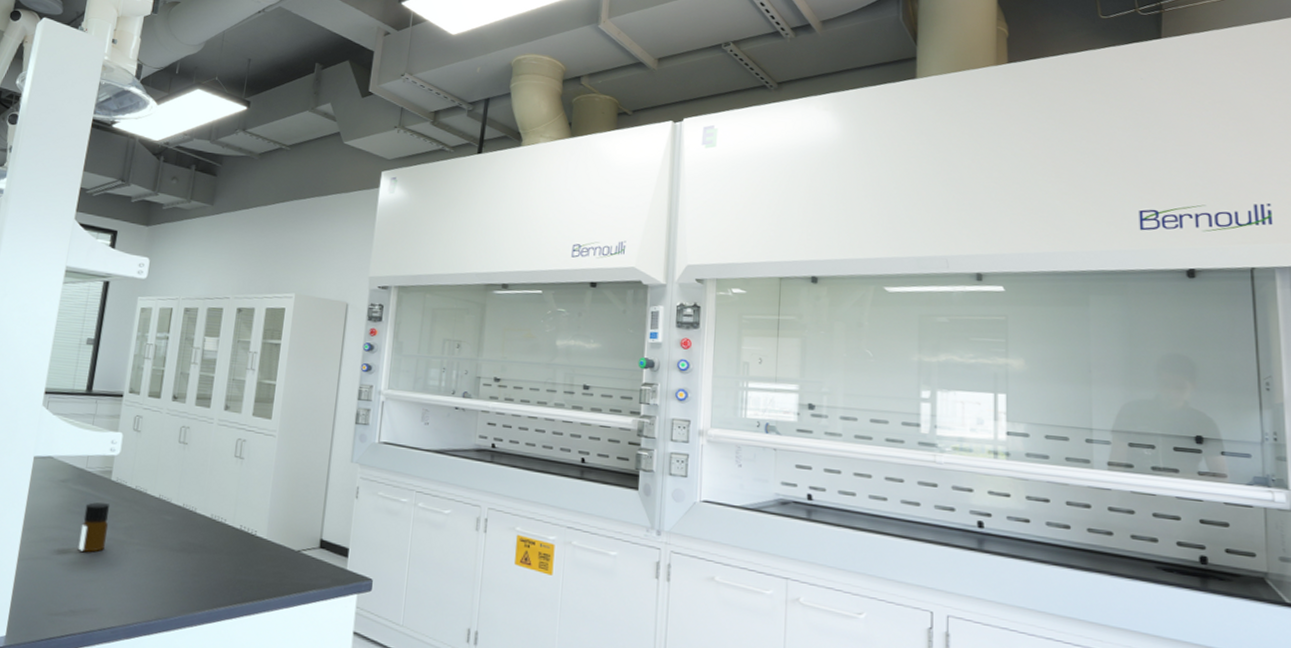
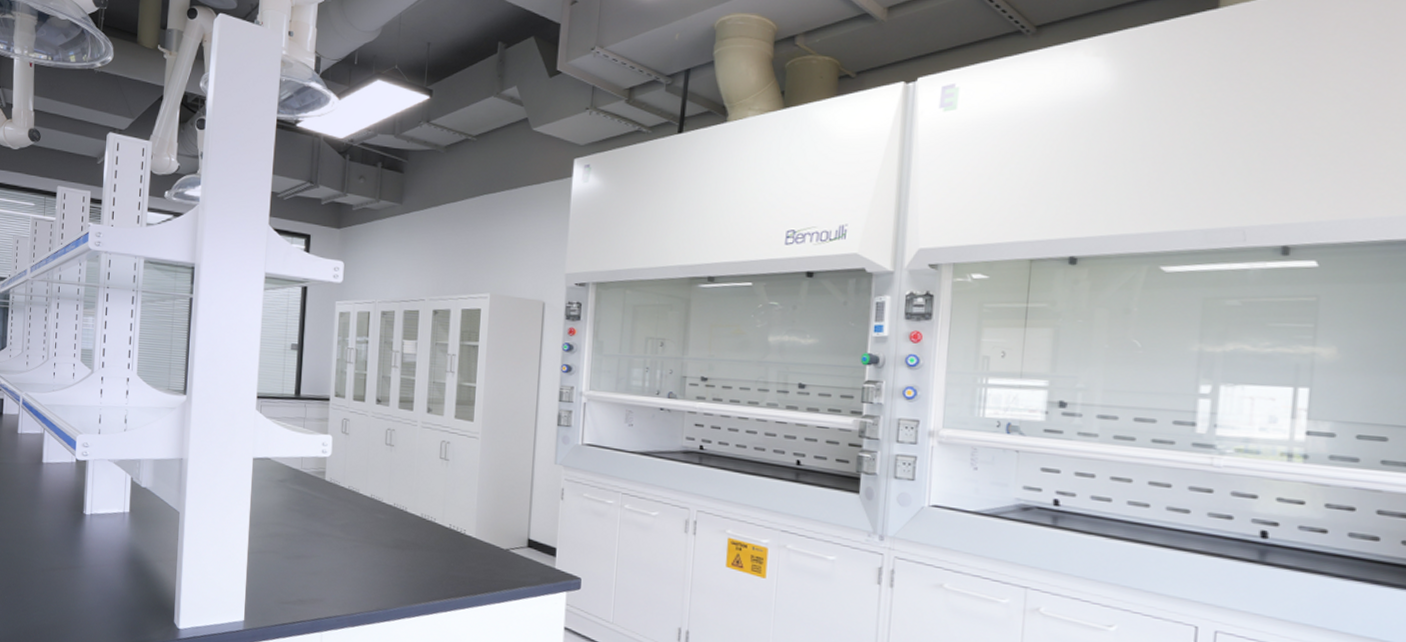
bottle: present [78,502,111,552] -> none [300,501,327,547]

